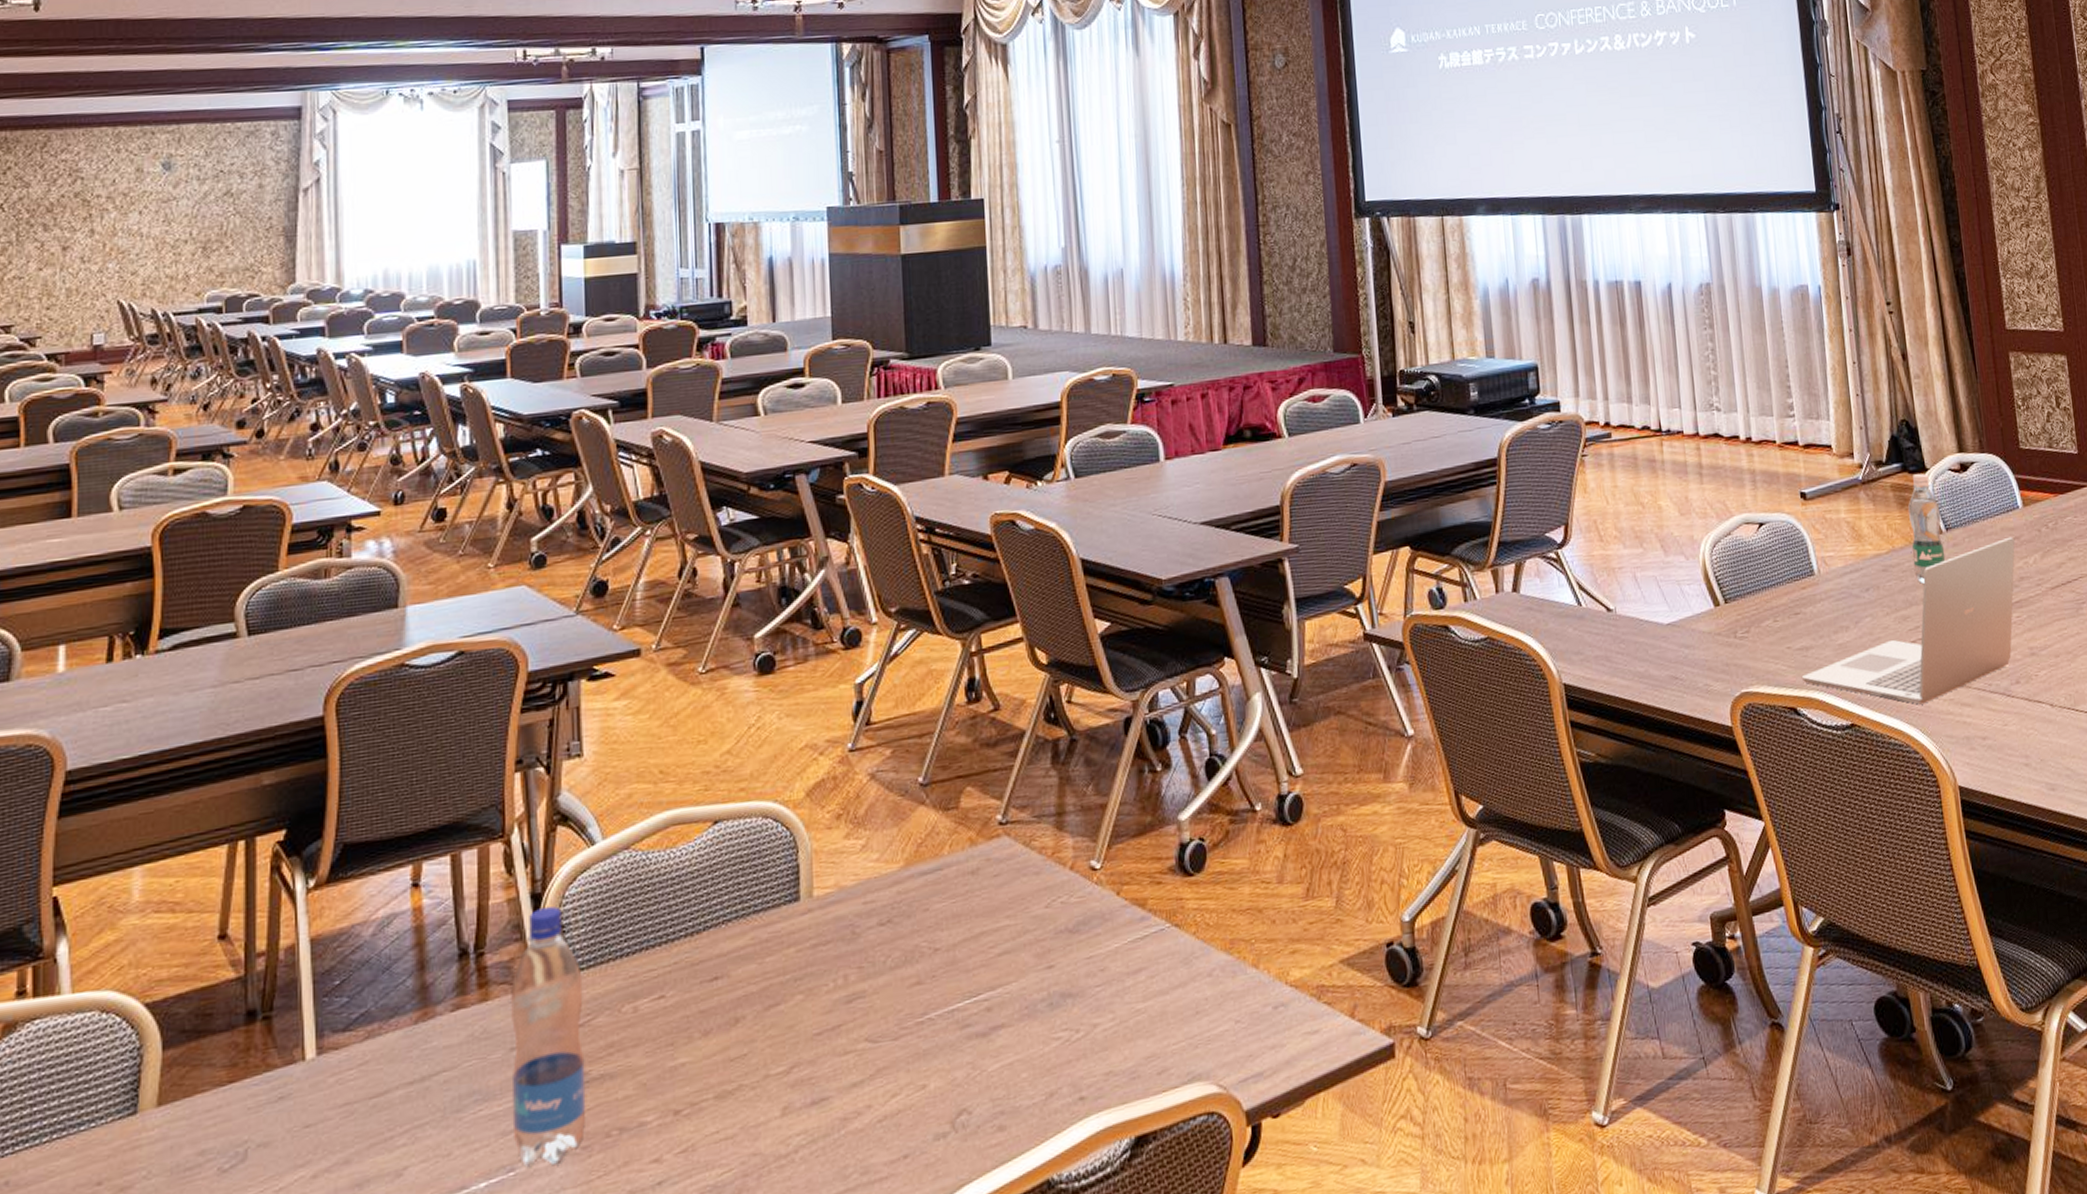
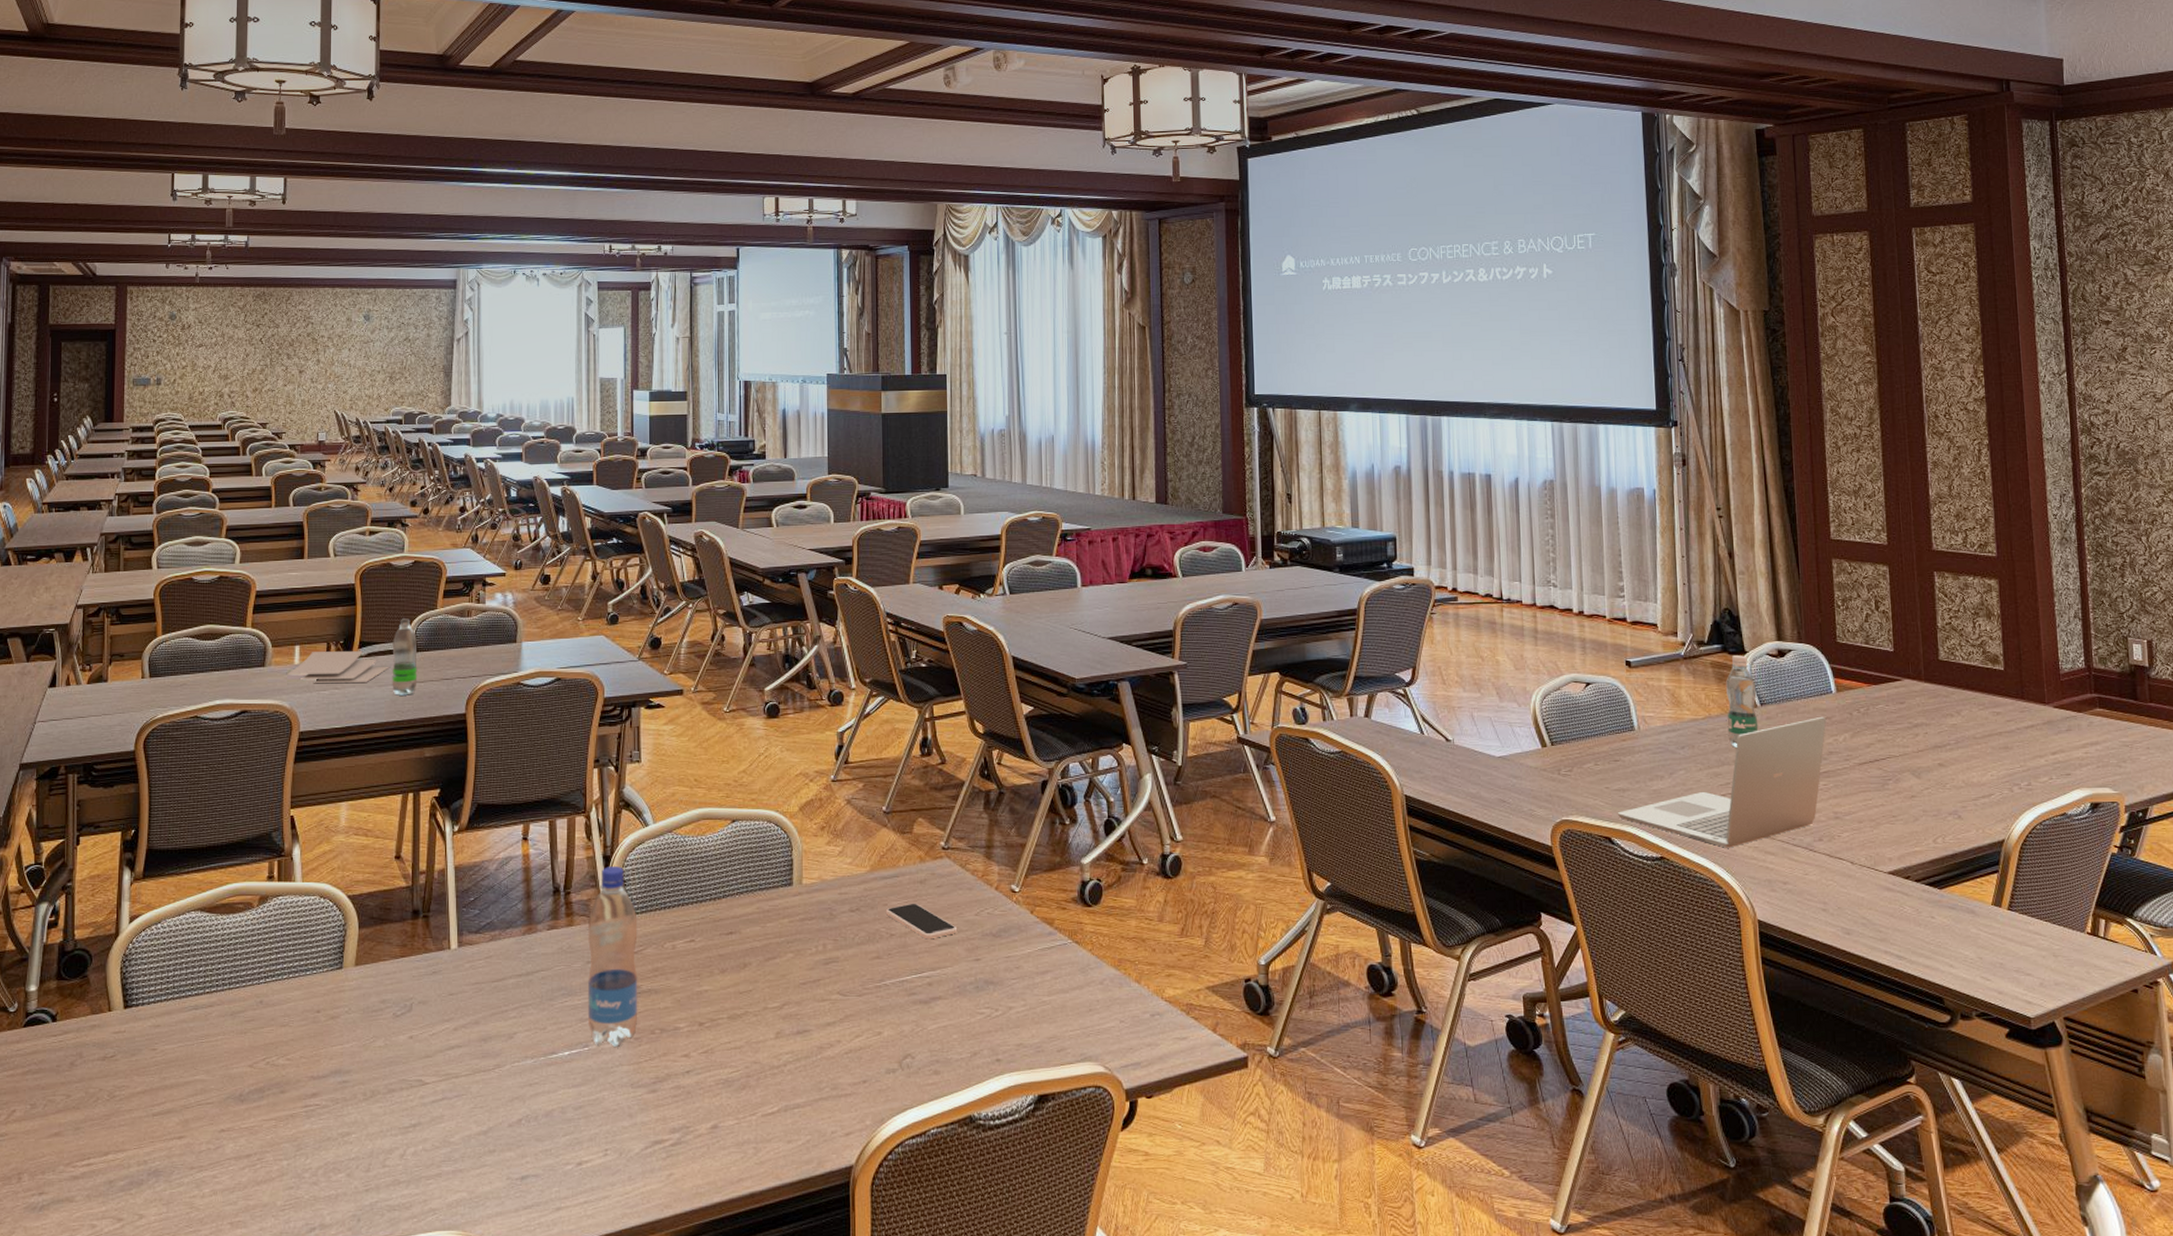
papers: none [46,643,207,697] -> present [287,651,389,683]
bottle: none [210,588,250,702] -> present [392,618,418,696]
smartphone: none [926,902,1023,949] -> present [885,903,958,940]

